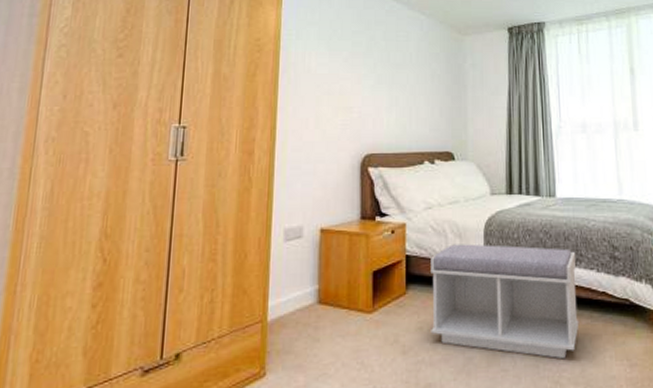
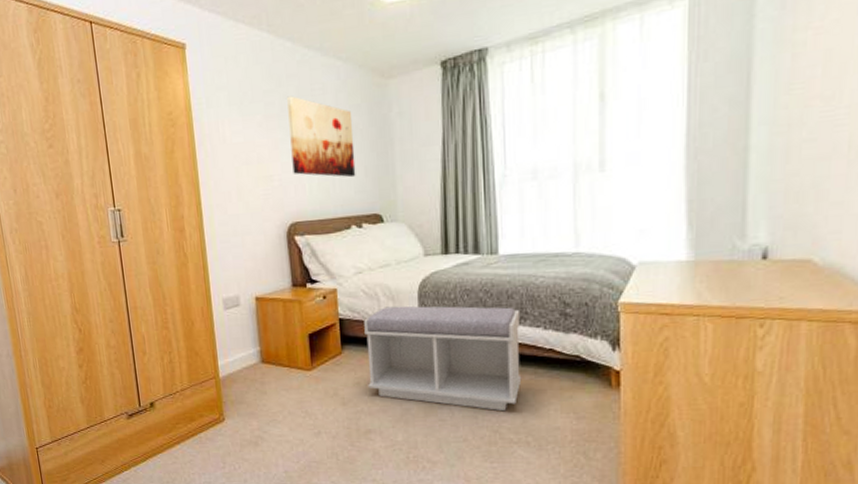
wall art: none [373,39,432,116] -> present [287,96,356,178]

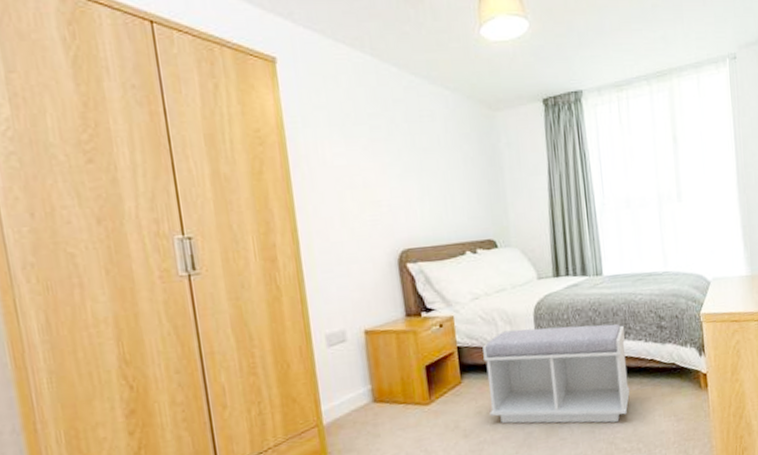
wall art: present [287,96,356,178] -> none [394,120,469,204]

